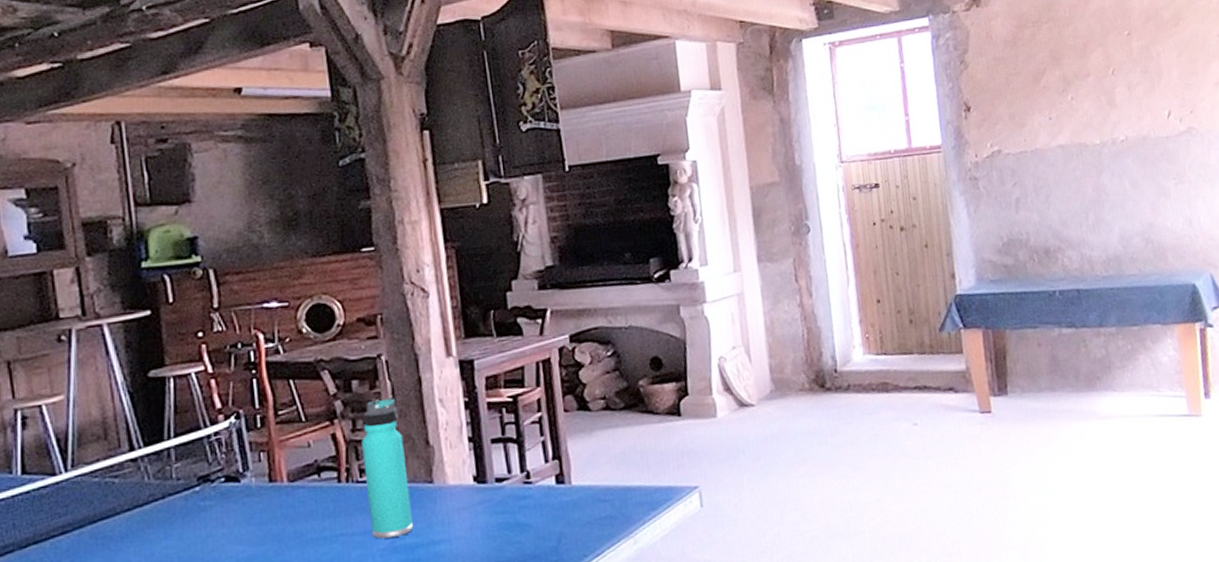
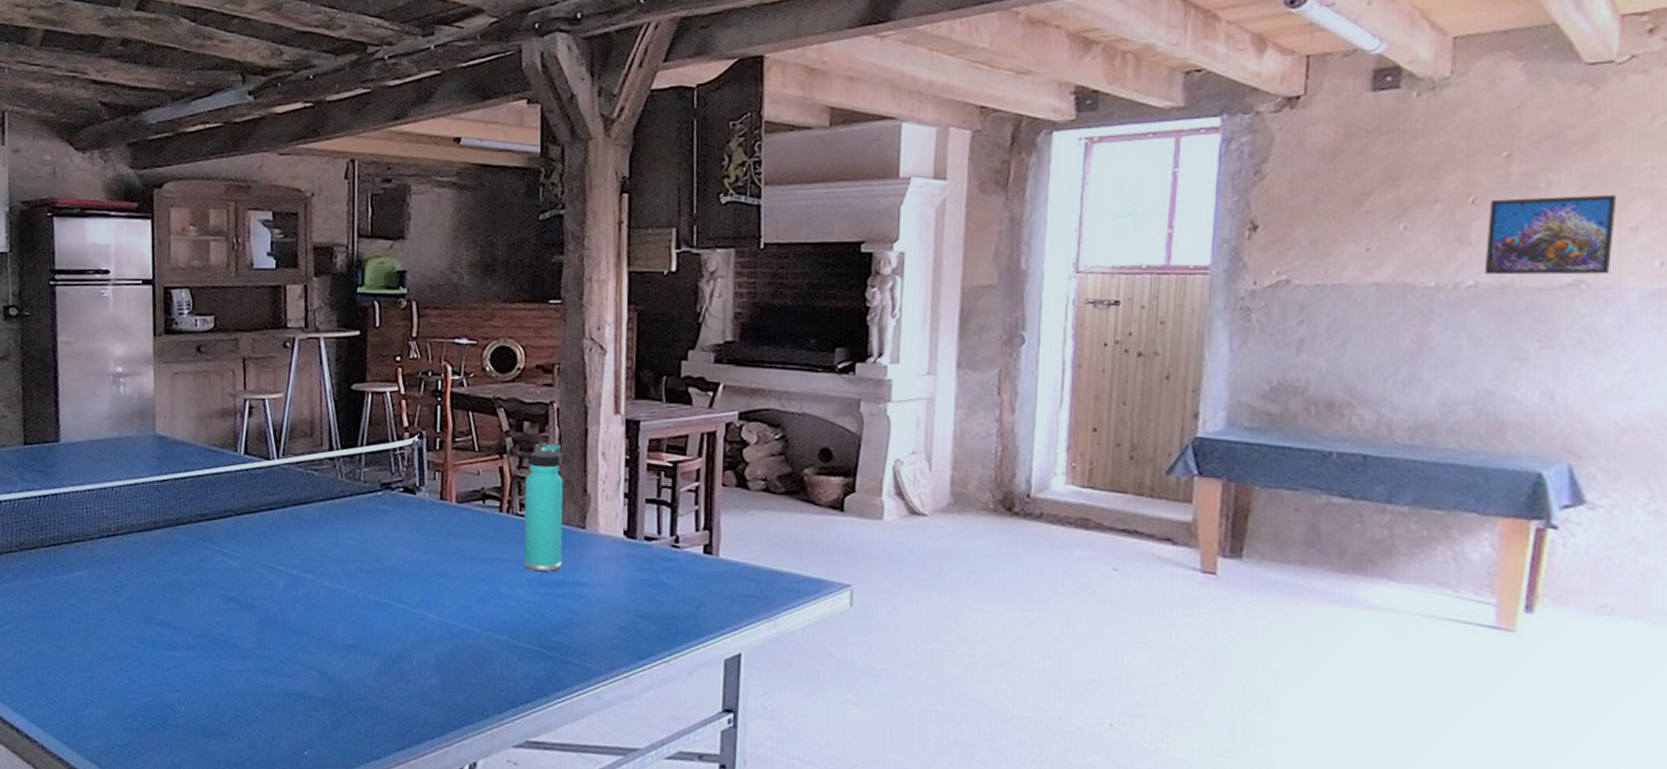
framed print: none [1123,59,1208,130] -> present [1484,194,1617,275]

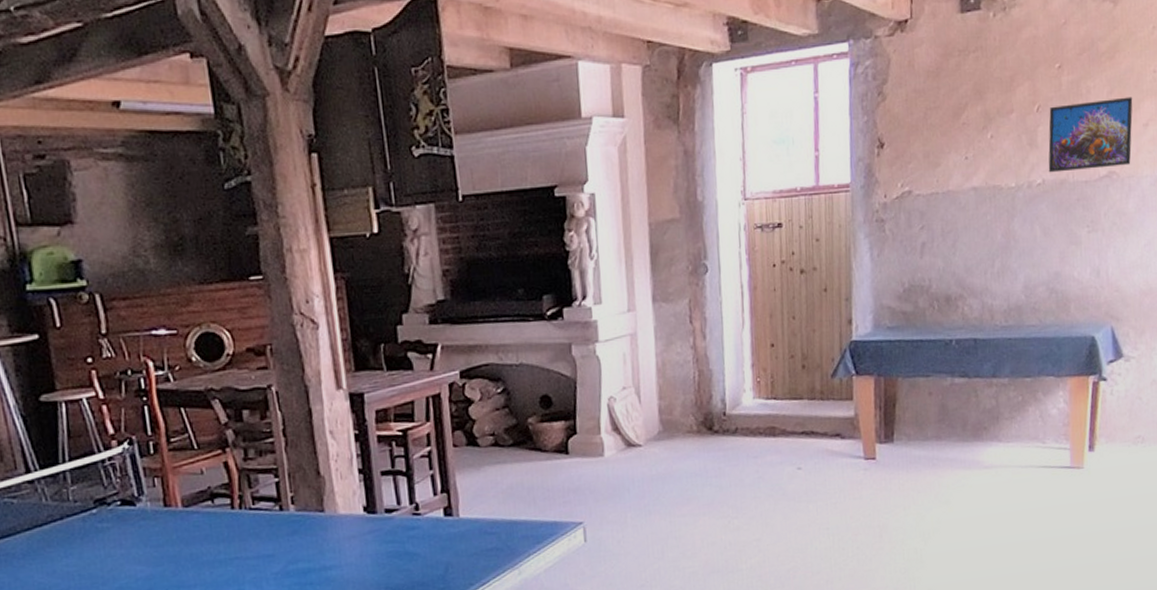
thermos bottle: present [523,443,563,571] -> none [253,428,305,563]

